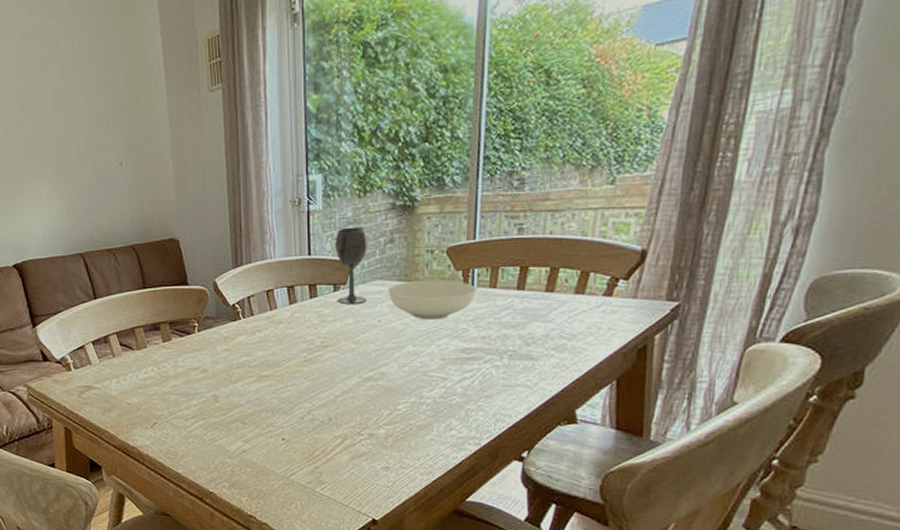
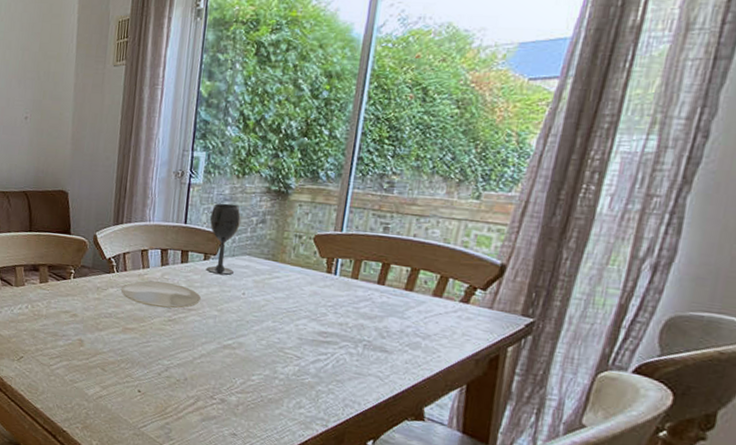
plate: none [250,322,336,349] -> present [120,281,202,309]
bowl: present [388,280,477,320] -> none [254,261,339,301]

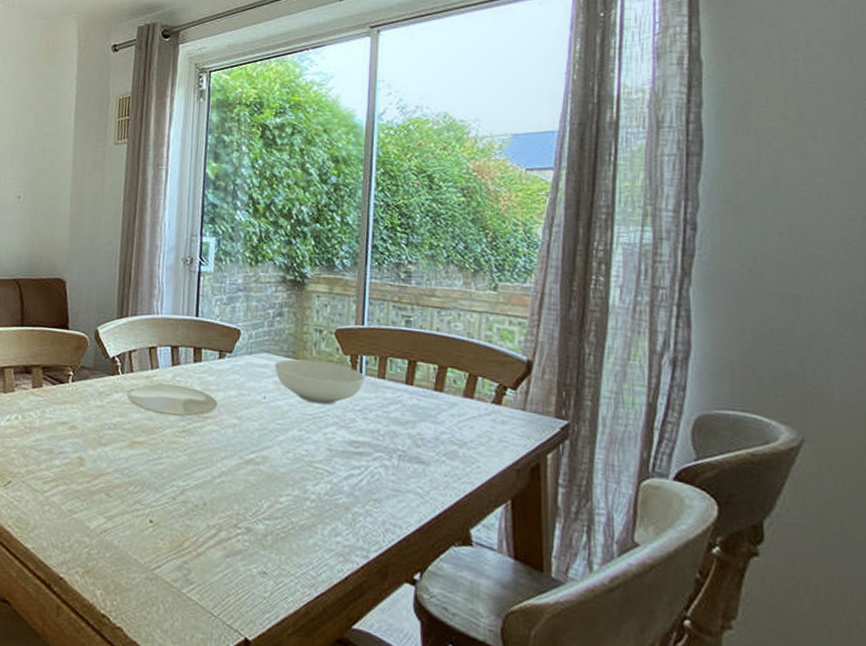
wine glass: present [205,203,241,275] -> none [221,294,256,376]
bowl: none [254,261,339,301] -> present [274,359,365,405]

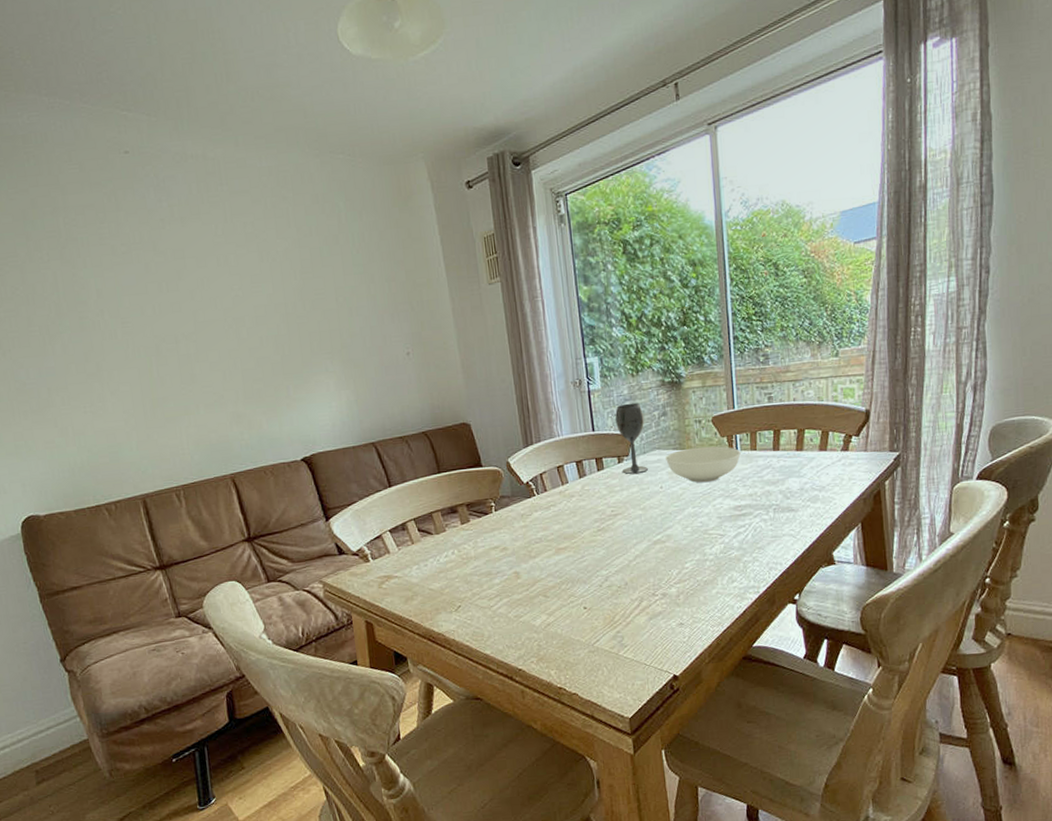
plate: present [126,383,219,417] -> none [545,493,624,521]
wine glass: none [221,294,256,376] -> present [615,402,648,474]

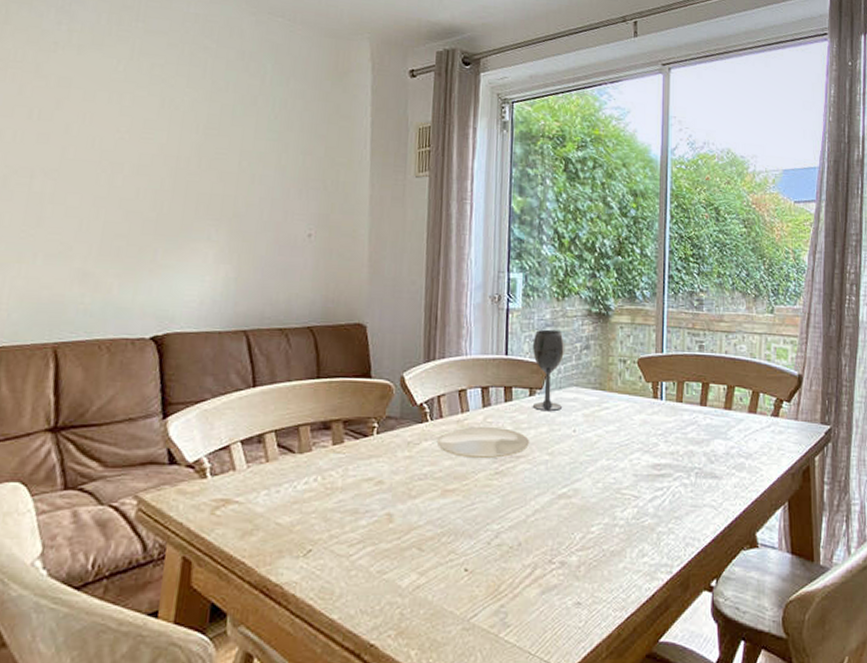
plate: none [545,493,624,521] -> present [436,427,530,459]
bowl: present [666,446,741,483] -> none [583,389,665,432]

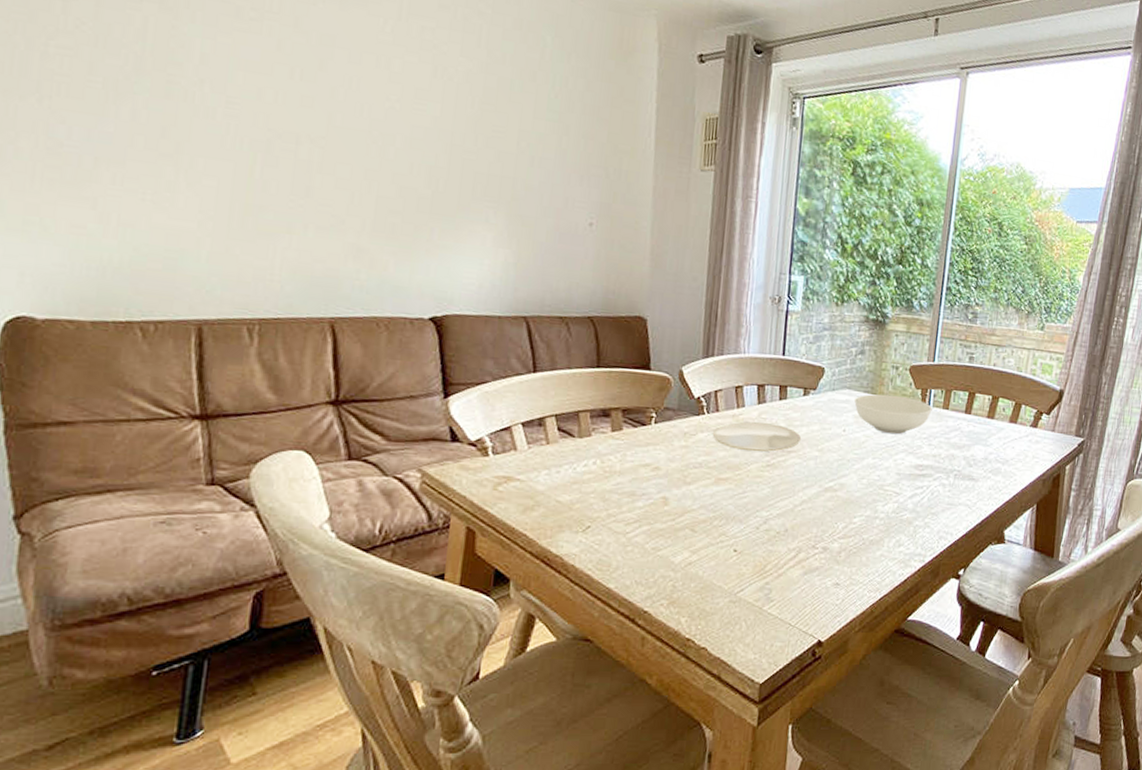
wine glass: present [532,329,564,411] -> none [805,333,841,411]
bowl: none [583,389,665,432] -> present [854,394,933,435]

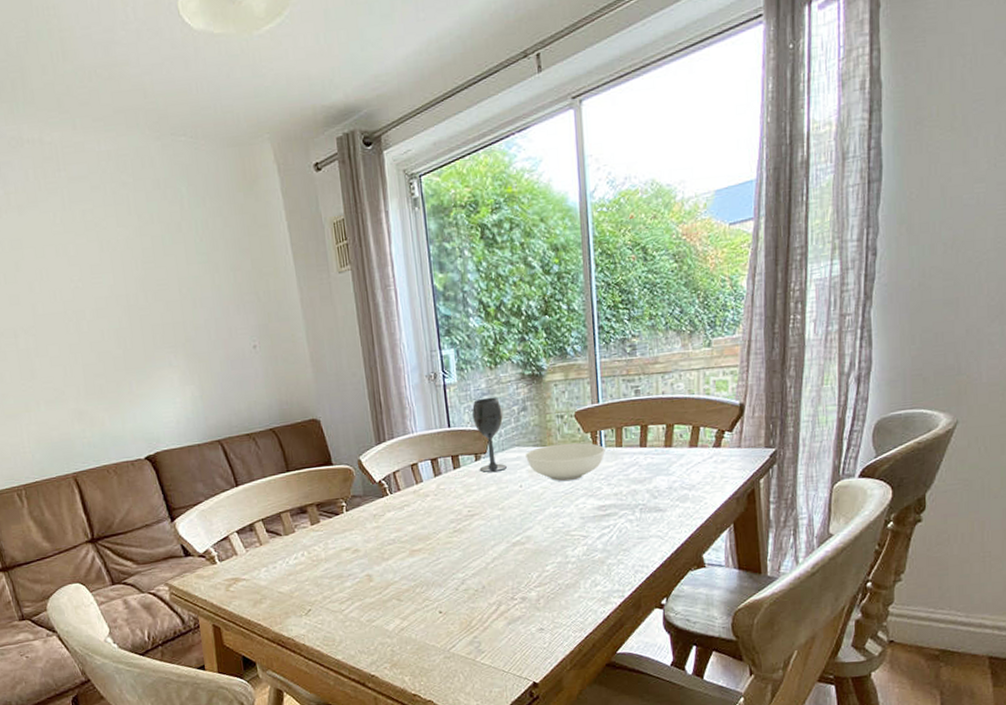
plate: present [712,421,802,453] -> none [398,492,482,522]
wine glass: none [805,333,841,411] -> present [472,397,507,472]

